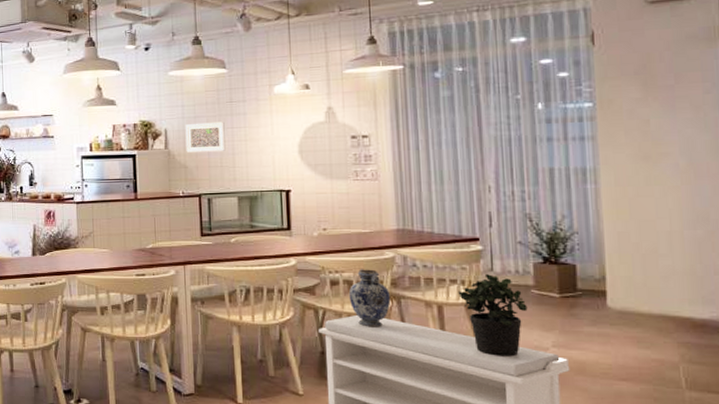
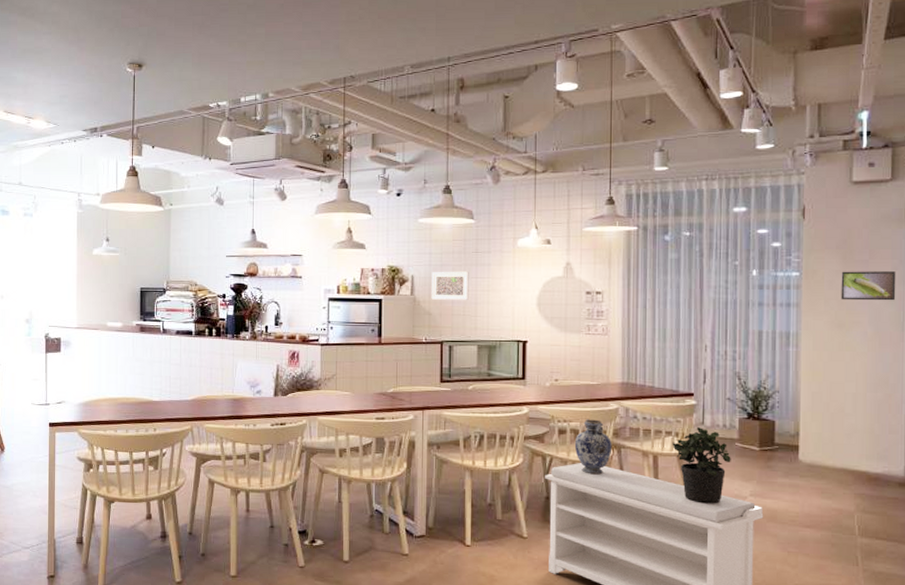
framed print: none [642,95,711,131] -> present [841,271,896,301]

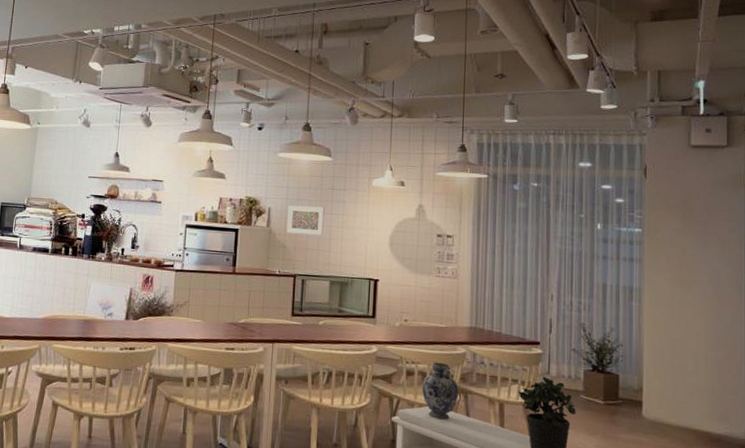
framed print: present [841,271,896,301] -> none [681,230,734,263]

